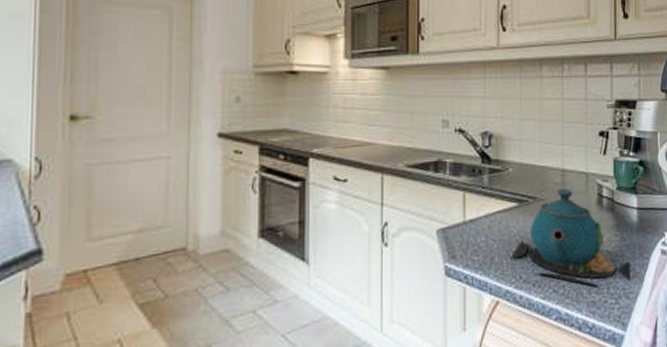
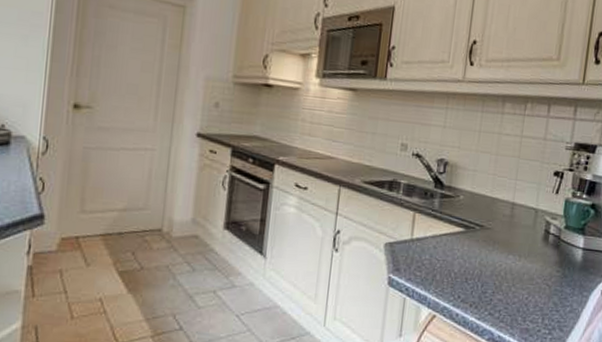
teapot: present [511,189,631,287] -> none [452,221,569,316]

